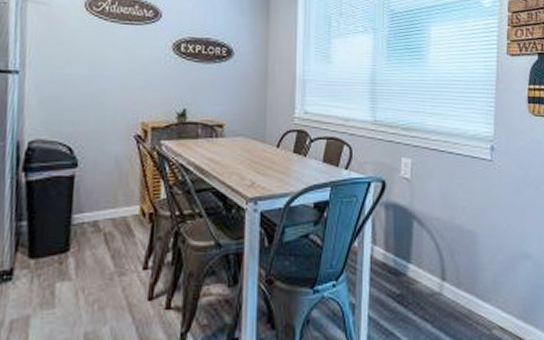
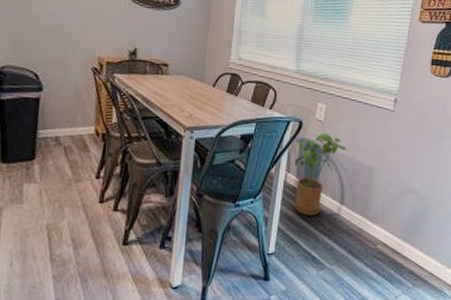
house plant: none [380,194,444,298] -> present [293,133,348,216]

